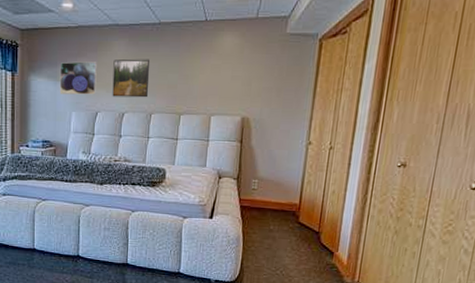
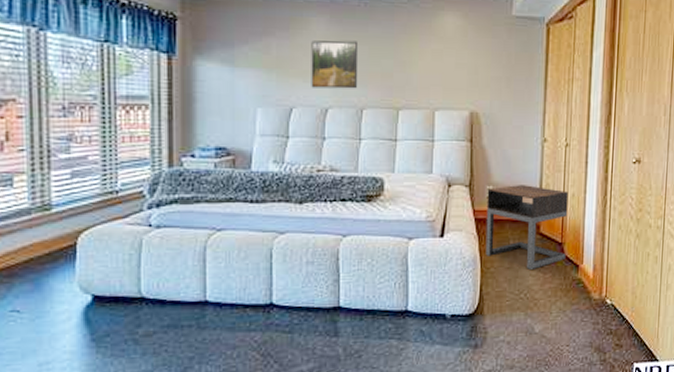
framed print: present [59,61,97,95] -> none [238,42,289,86]
nightstand: none [247,180,329,252] -> present [485,185,569,269]

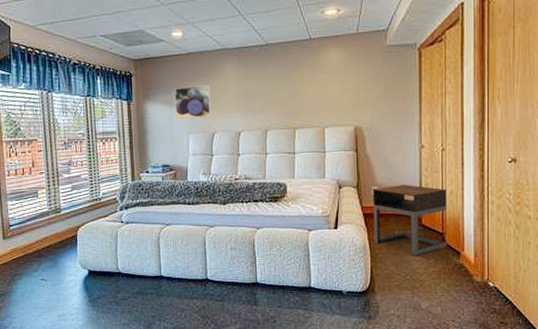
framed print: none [238,42,289,86] -> present [174,85,211,119]
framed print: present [311,40,359,89] -> none [226,78,263,117]

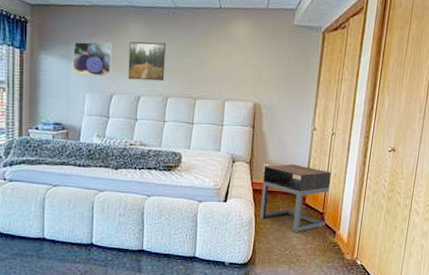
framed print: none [226,78,263,117] -> present [128,41,167,82]

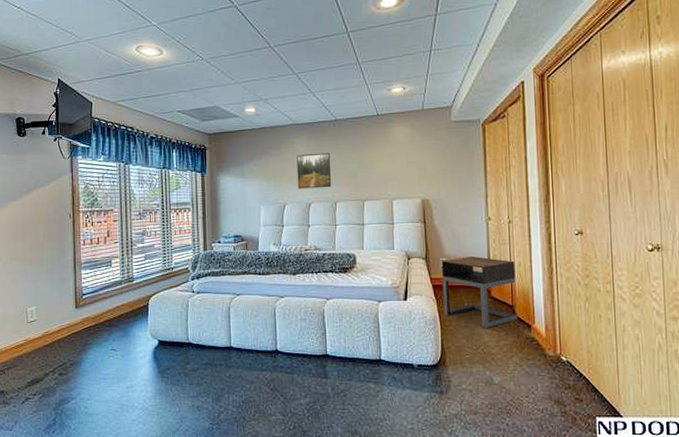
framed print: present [72,41,112,77] -> none [246,158,282,190]

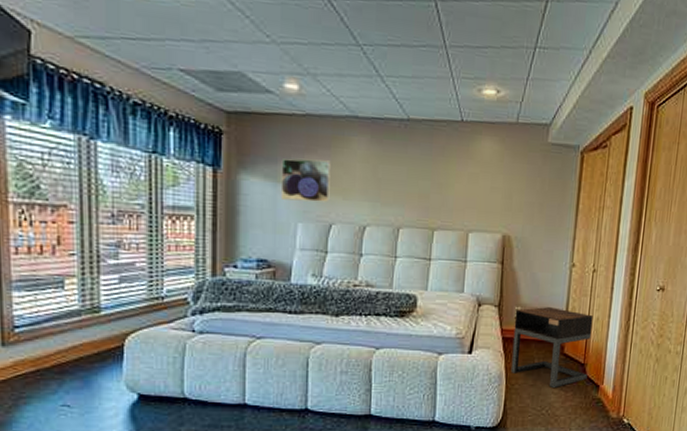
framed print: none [246,158,282,190] -> present [280,159,331,203]
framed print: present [296,152,332,189] -> none [350,159,398,209]

